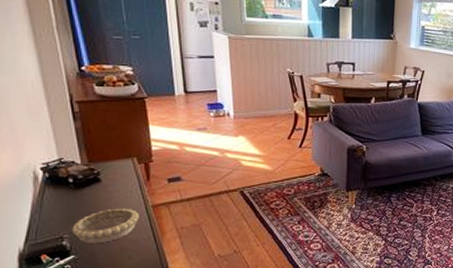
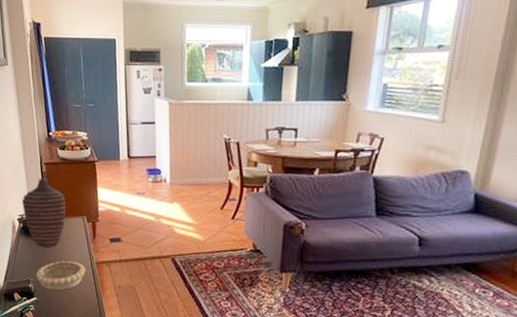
decorative vase: none [46,118,109,198] -> present [22,178,66,248]

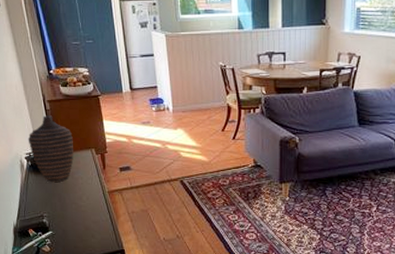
decorative bowl: present [36,260,86,291] -> none [49,192,99,222]

